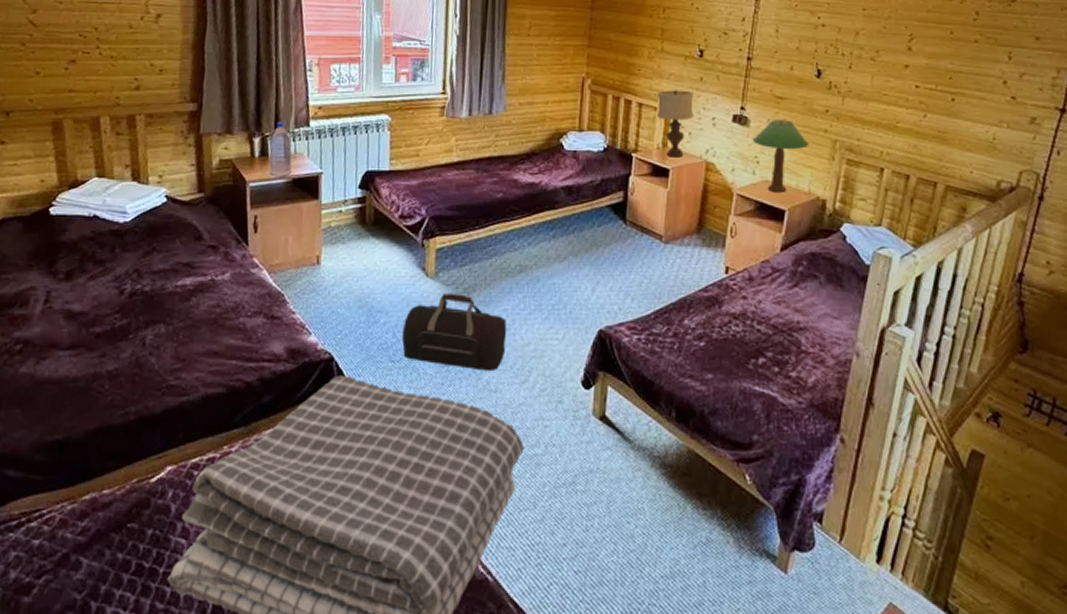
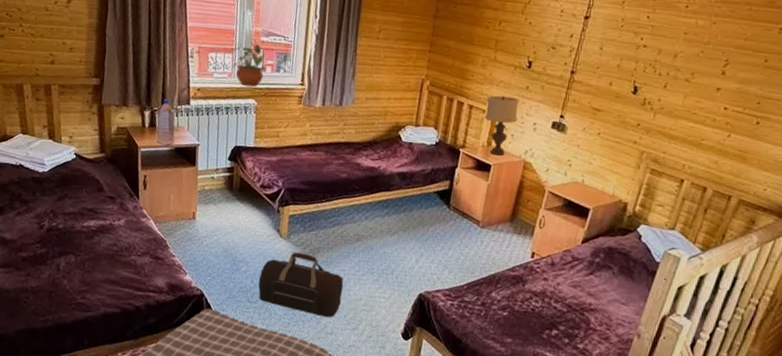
potted plant: none [355,45,401,101] -> present [229,39,266,88]
table lamp: present [753,120,810,194] -> none [568,129,619,194]

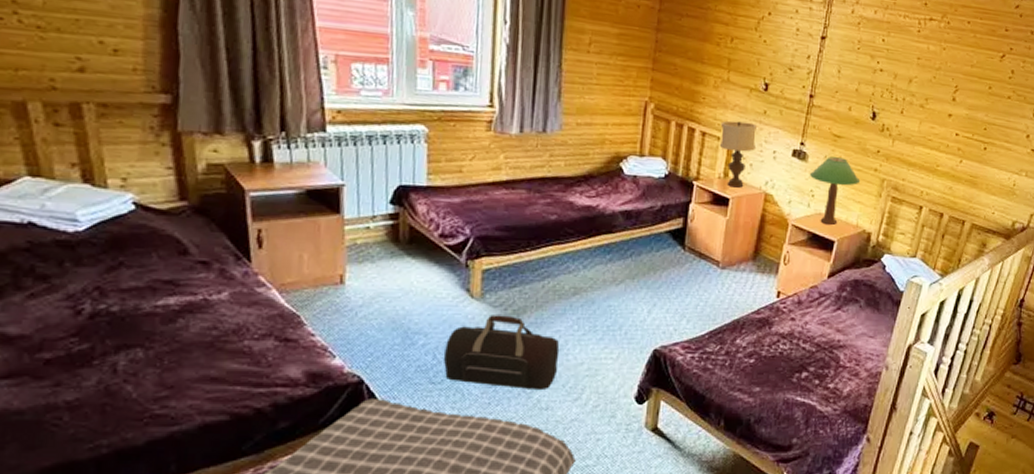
water bottle: present [156,98,175,146] -> none [273,123,305,188]
potted plant: present [229,39,266,88] -> none [382,47,439,110]
table lamp: none [568,129,619,194] -> present [810,157,861,226]

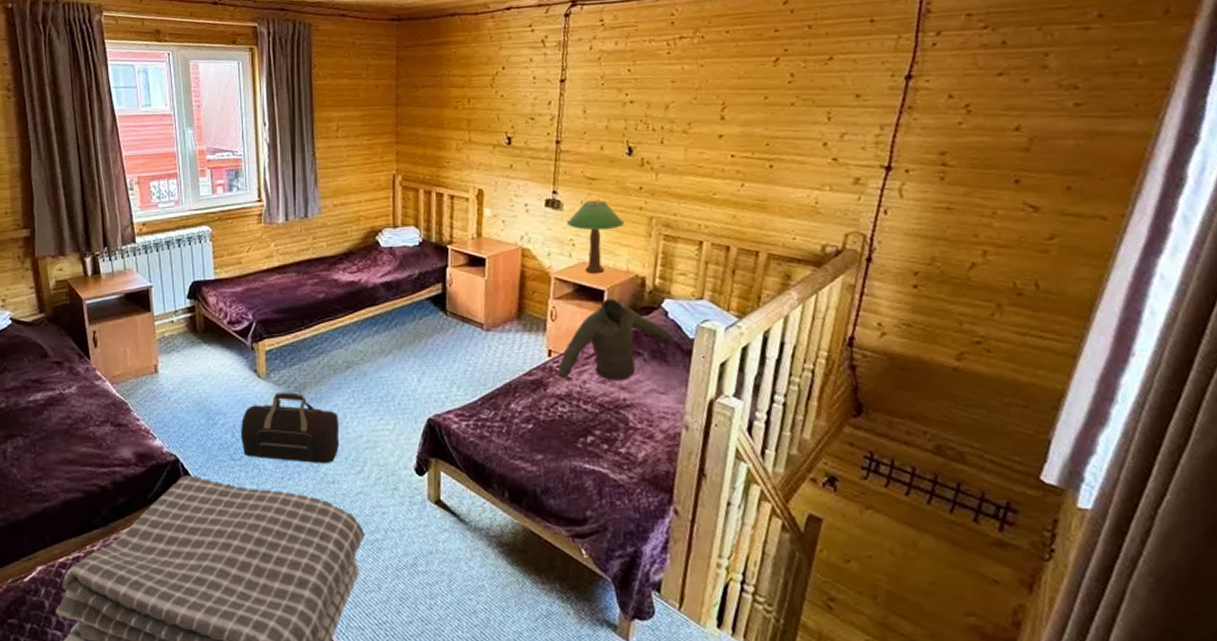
table lamp: present [719,120,757,188] -> none [467,179,507,247]
jacket: none [783,249,887,324] -> present [557,298,673,381]

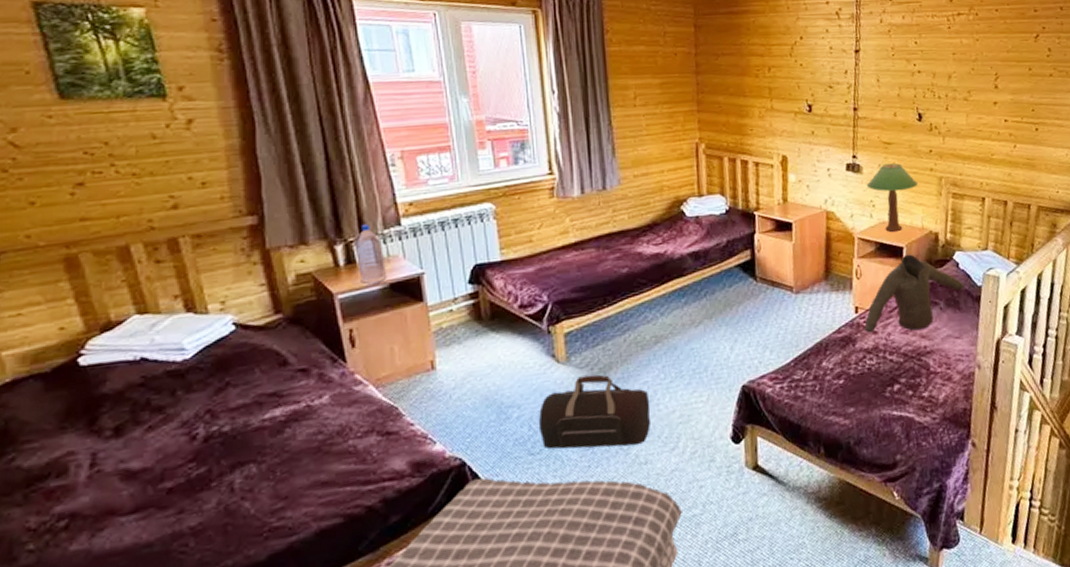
water bottle: none [99,240,123,293] -> present [354,224,386,285]

